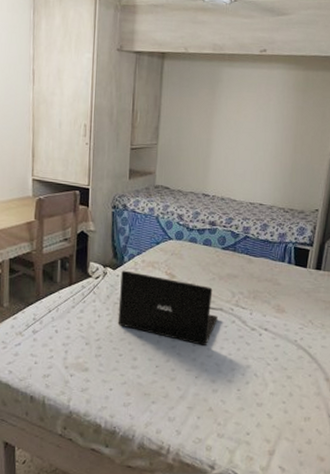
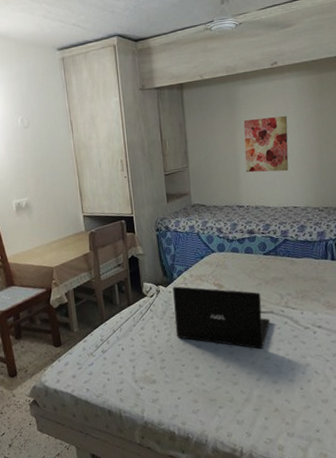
wall art: none [218,105,268,166] -> present [243,116,289,173]

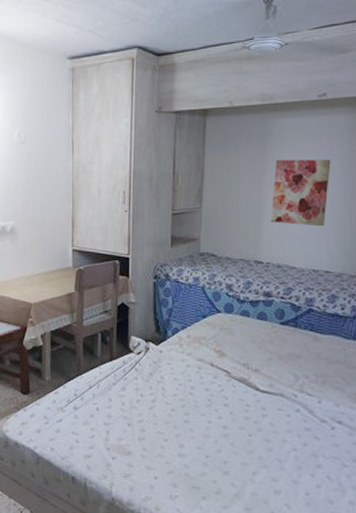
laptop: present [173,286,270,349] -> none [161,346,278,437]

